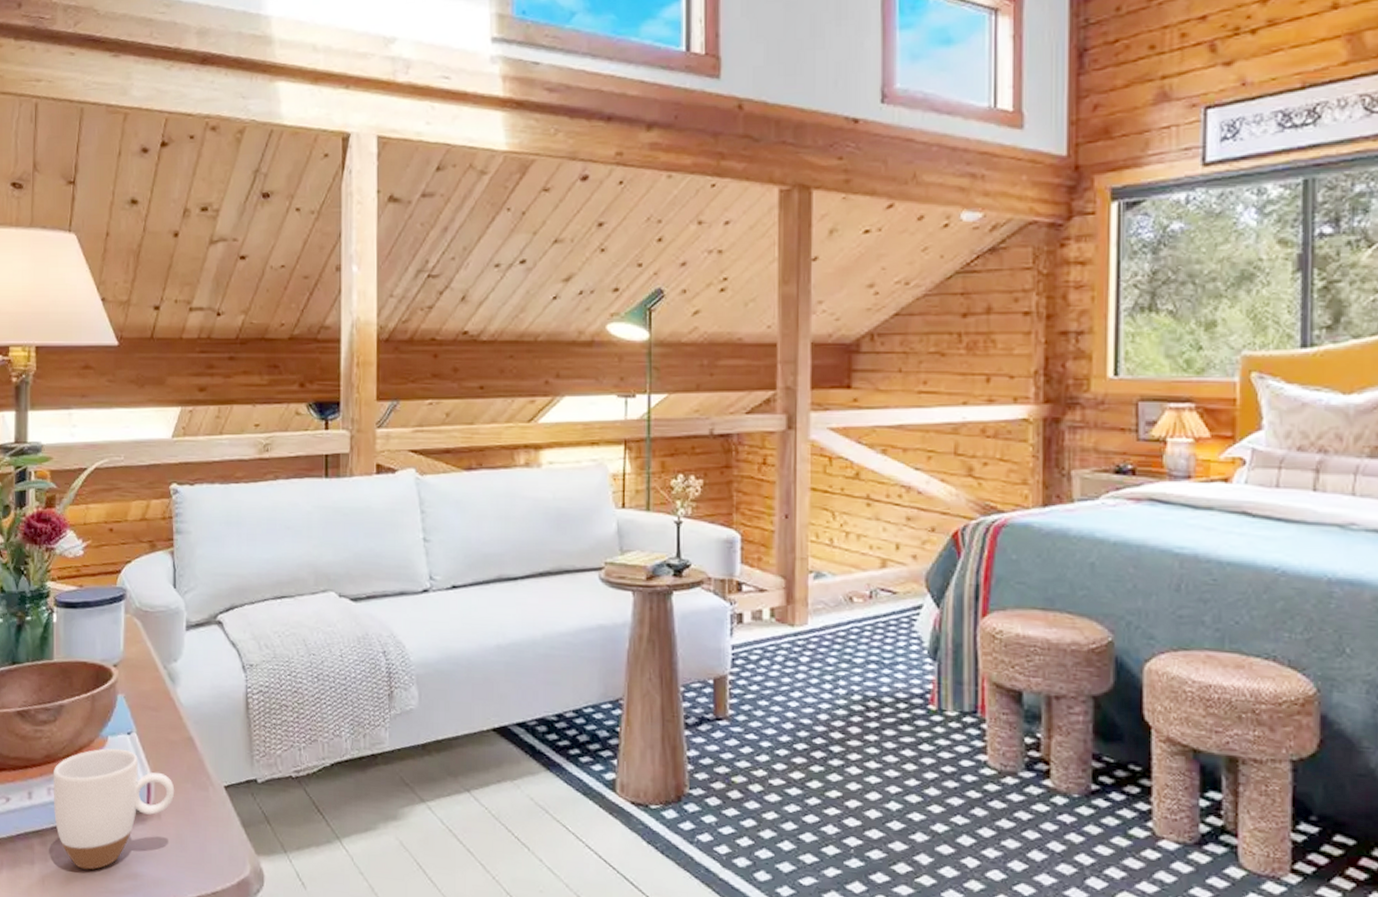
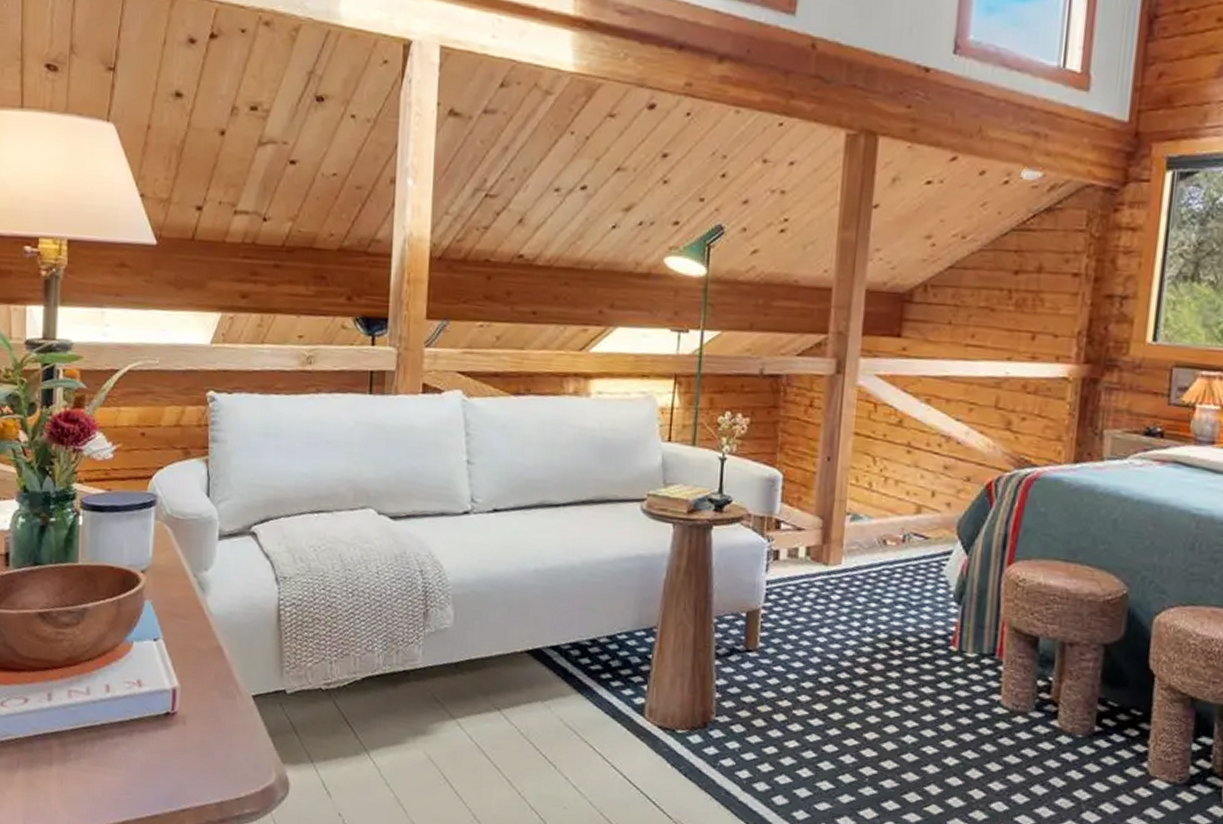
mug: present [53,748,175,870] -> none [74,653,201,773]

